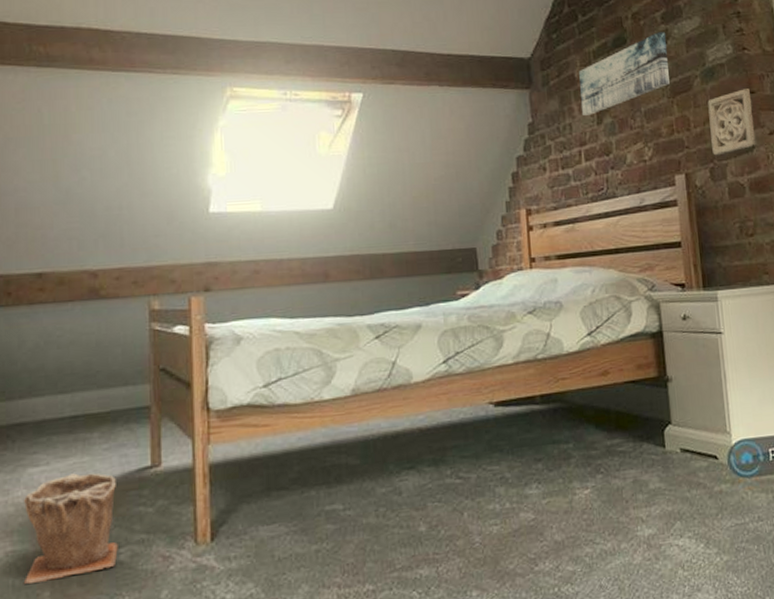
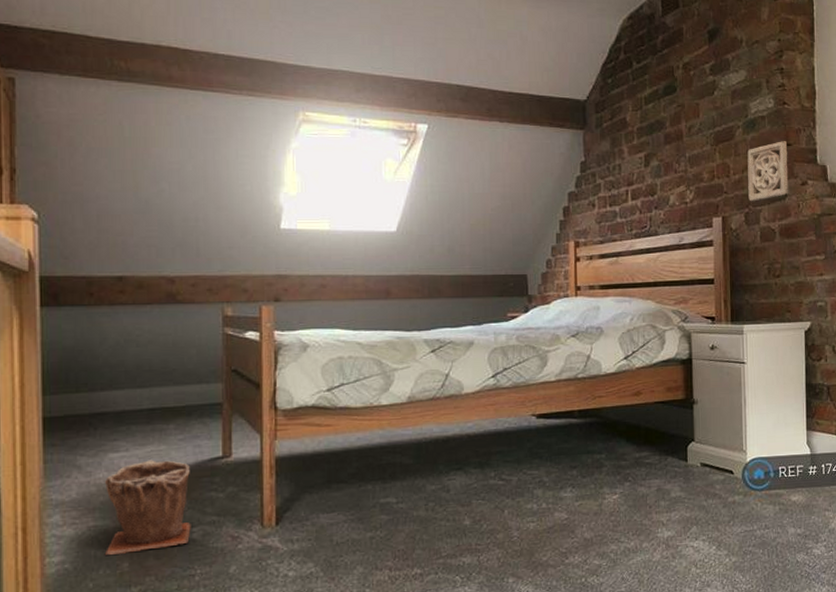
wall art: present [579,32,670,115] -> none [630,83,714,157]

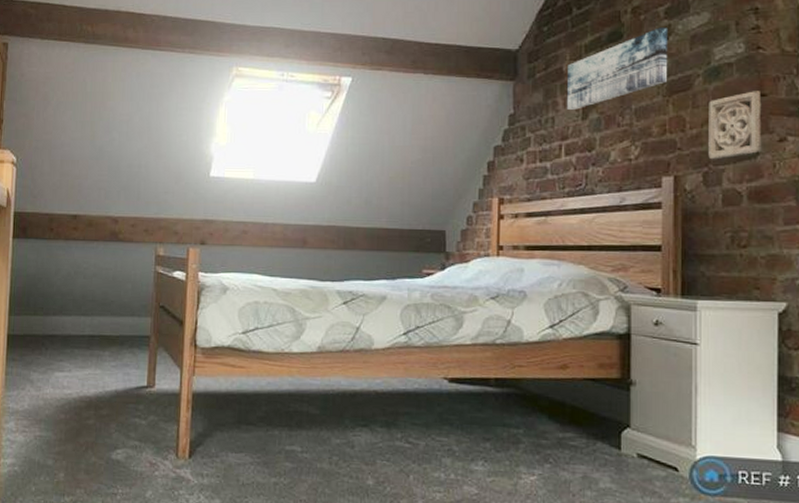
plant pot: present [104,460,191,555] -> none [45,382,119,465]
wall art: none [630,83,714,157] -> present [566,27,669,110]

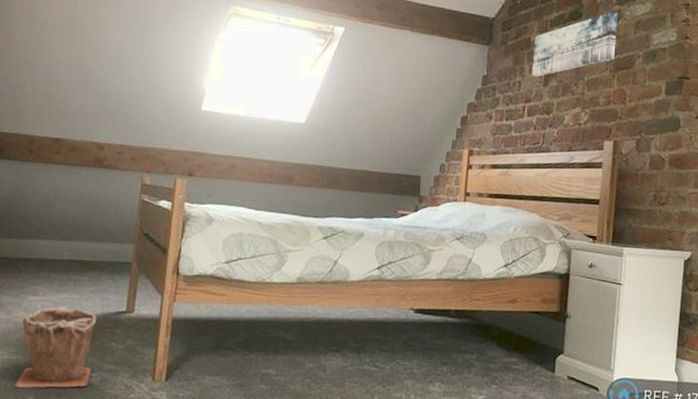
plant pot: none [45,382,119,465] -> present [13,306,97,388]
wall ornament: present [708,91,762,160] -> none [642,74,685,130]

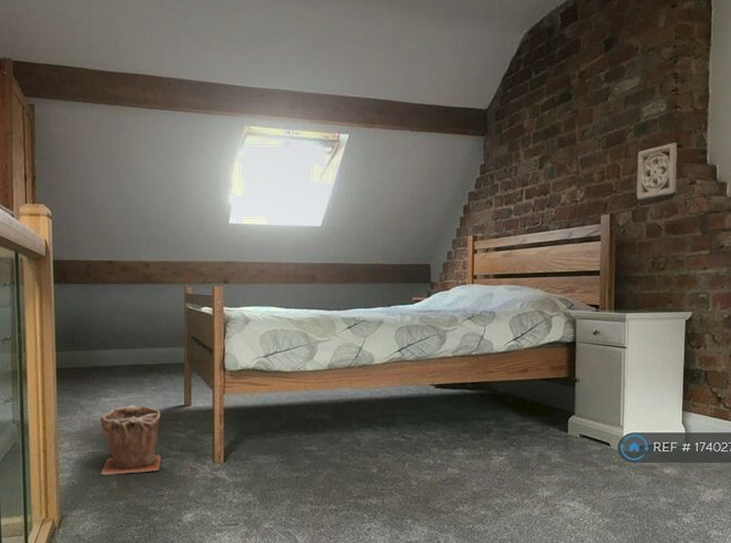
wall art: present [531,11,619,77] -> none [526,90,608,160]
wall ornament: none [642,74,685,130] -> present [637,143,678,200]

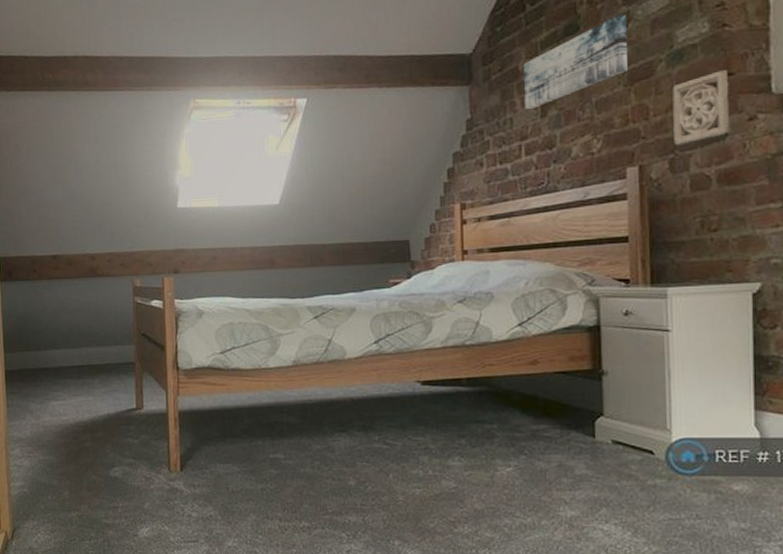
plant pot: present [99,405,161,475] -> none [50,408,114,484]
wall art: none [526,90,608,160] -> present [523,14,628,109]

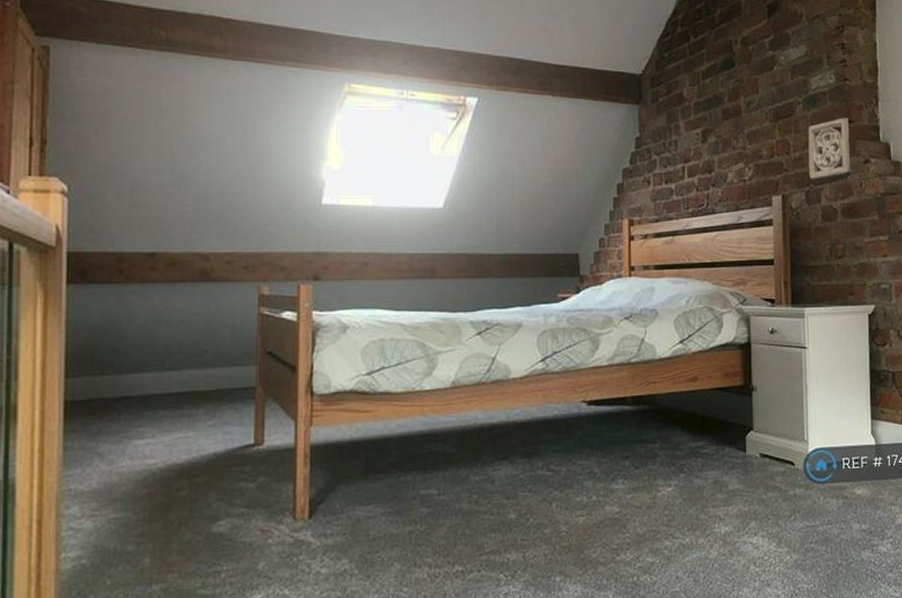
wall art: present [523,14,628,109] -> none [687,58,773,133]

